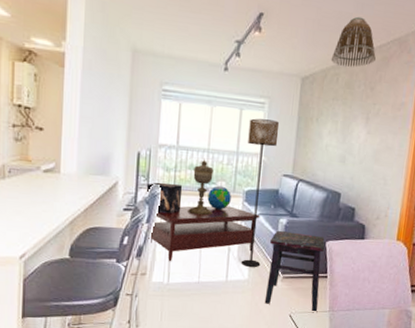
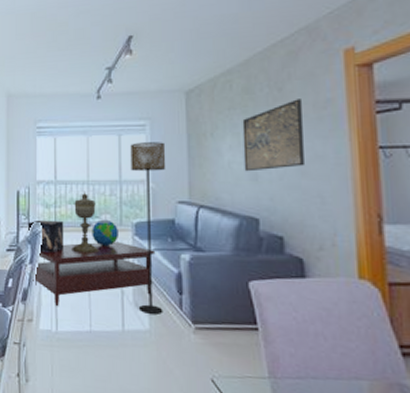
side table: present [264,230,325,313] -> none [172,268,252,380]
lamp shade: present [331,16,376,67] -> none [218,14,278,71]
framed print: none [336,99,385,155] -> present [242,99,304,172]

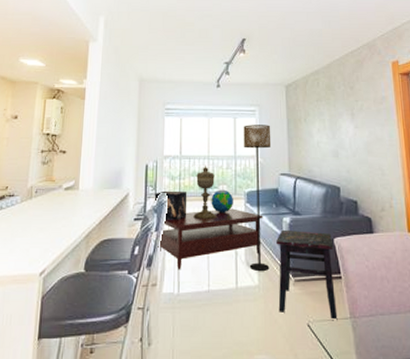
side table: none [172,268,252,380] -> present [276,229,338,321]
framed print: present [242,99,304,172] -> none [326,96,370,150]

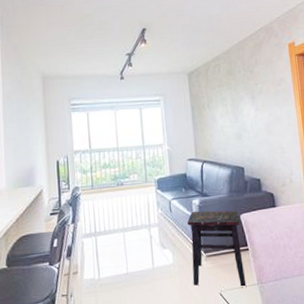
decorative cube: present [154,190,187,221] -> none [68,183,101,212]
coffee table: present [158,208,263,270] -> none [75,195,174,257]
decorative urn: present [193,164,217,220] -> none [107,156,130,209]
decorative globe: present [211,189,233,214] -> none [123,178,145,202]
floor lamp: present [243,125,271,271] -> none [149,113,183,251]

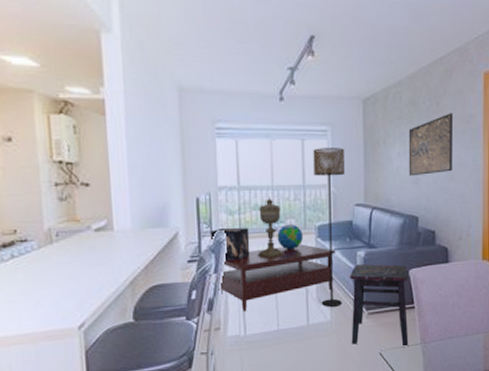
decorative cube: none [68,183,101,212] -> present [209,227,250,261]
coffee table: none [75,195,174,257] -> present [218,244,336,312]
decorative urn: none [107,156,130,209] -> present [258,196,285,258]
decorative globe: none [123,178,145,202] -> present [277,224,303,250]
floor lamp: none [149,113,183,251] -> present [313,148,346,307]
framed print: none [228,78,270,133] -> present [408,113,453,176]

